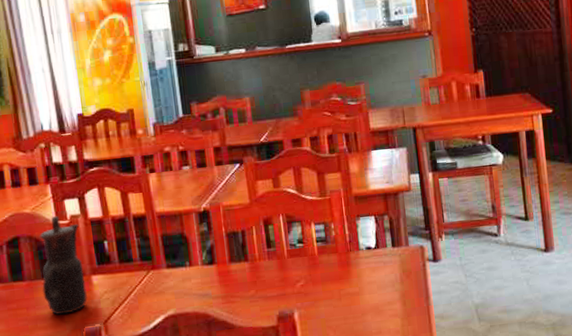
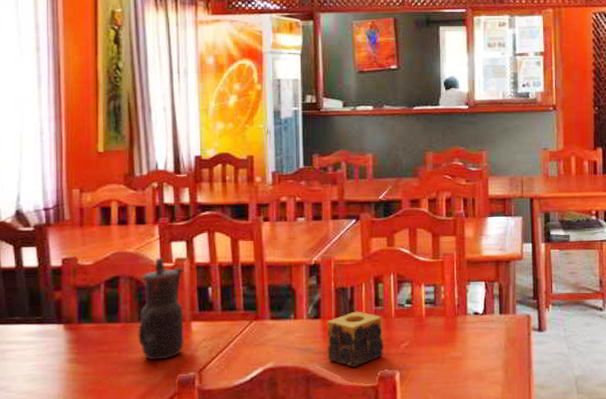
candle: none [221,254,280,310] -> present [326,311,384,368]

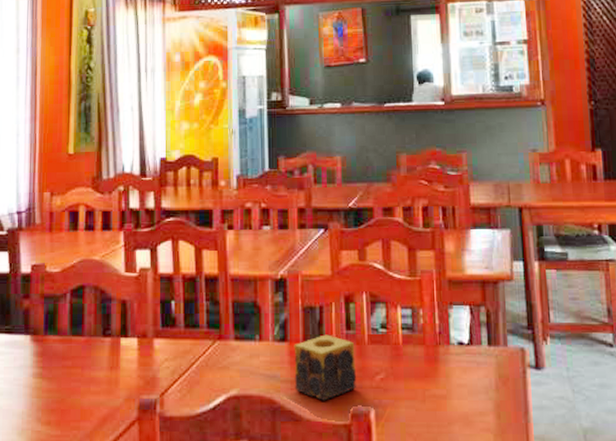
teapot: present [138,257,184,361] -> none [101,266,147,380]

